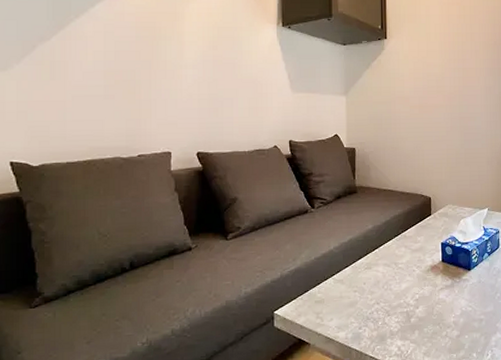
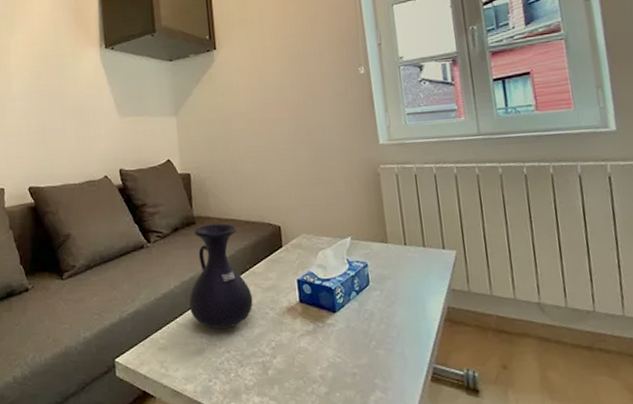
vase: none [345,193,403,284] -> present [188,223,253,329]

